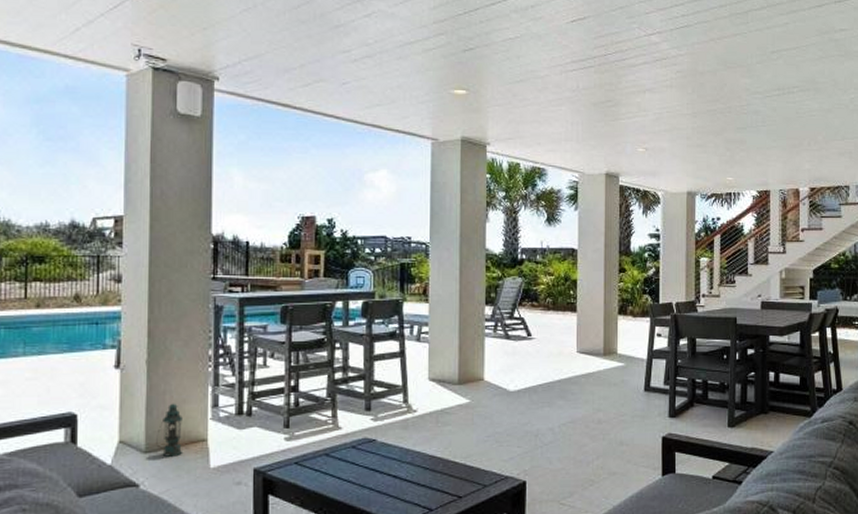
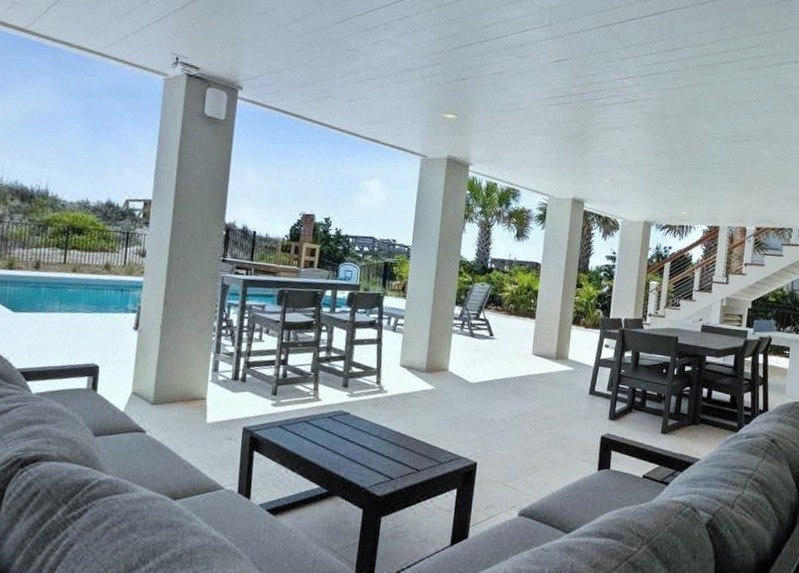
lantern: present [156,403,182,457] -> none [163,364,187,410]

